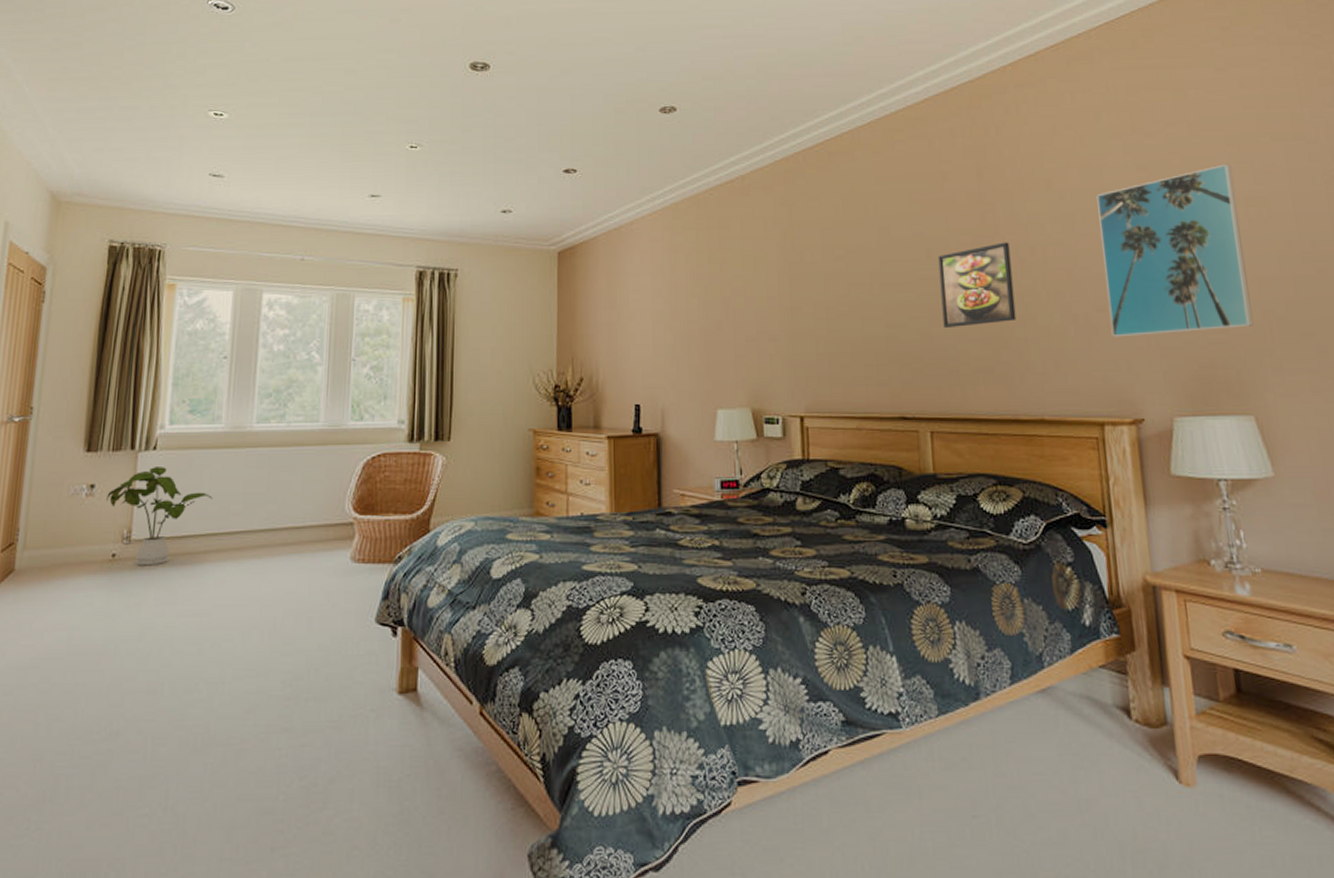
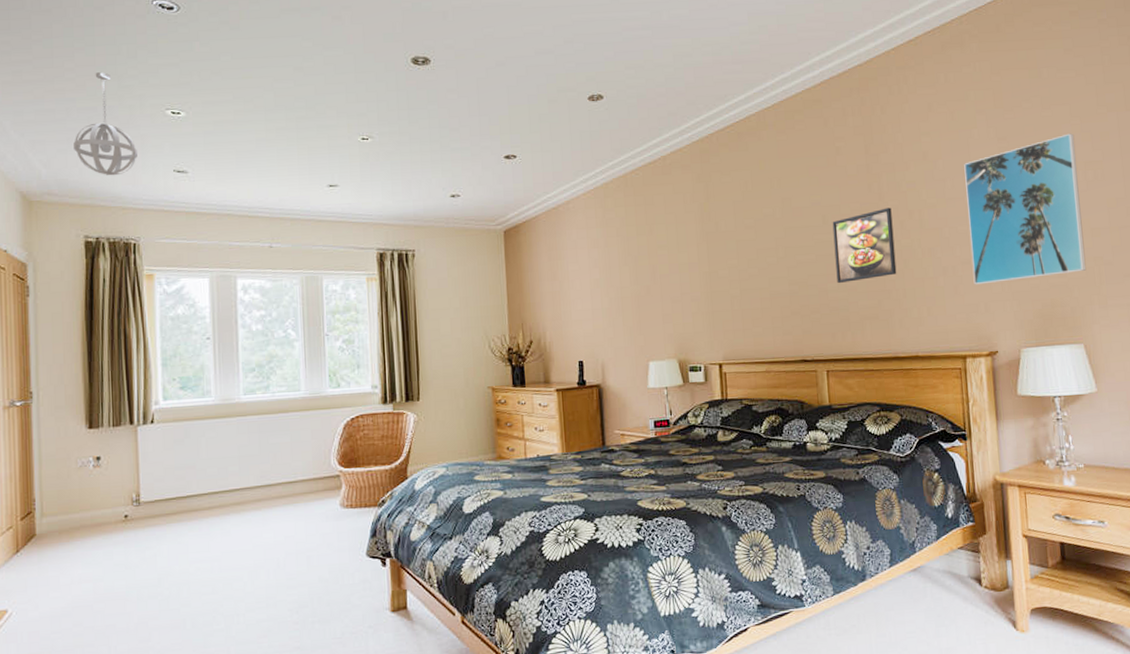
house plant: present [106,467,214,566] -> none [113,437,212,524]
pendant light: none [110,71,174,178] -> present [73,72,137,176]

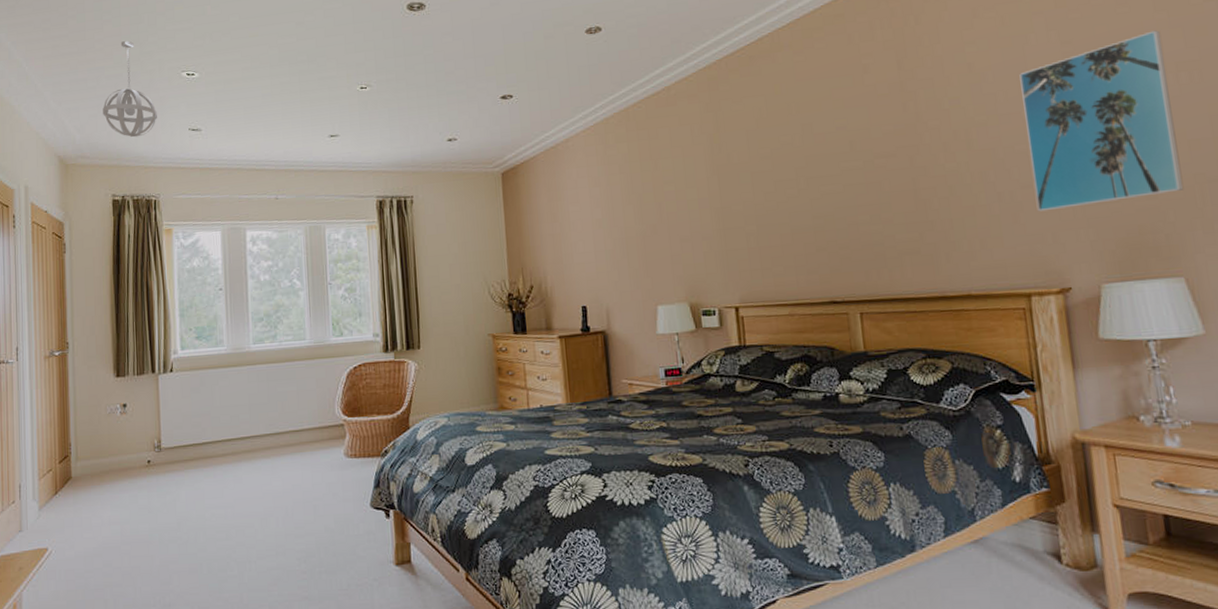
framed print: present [832,207,897,284] -> none [861,128,941,216]

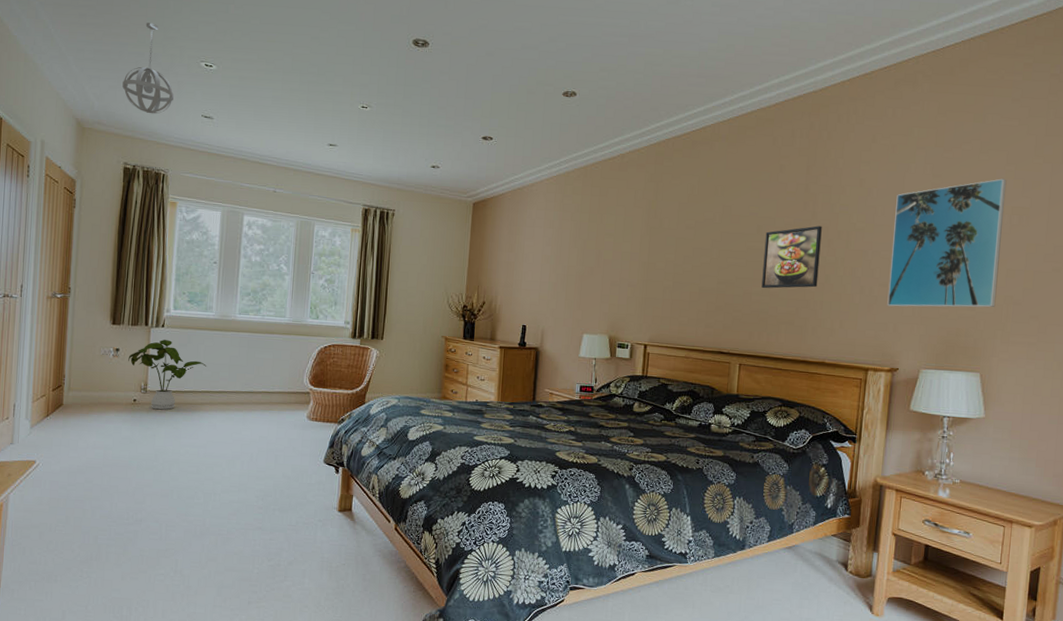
house plant: none [137,386,225,470] -> present [128,340,207,410]
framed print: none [861,128,941,216] -> present [761,226,822,289]

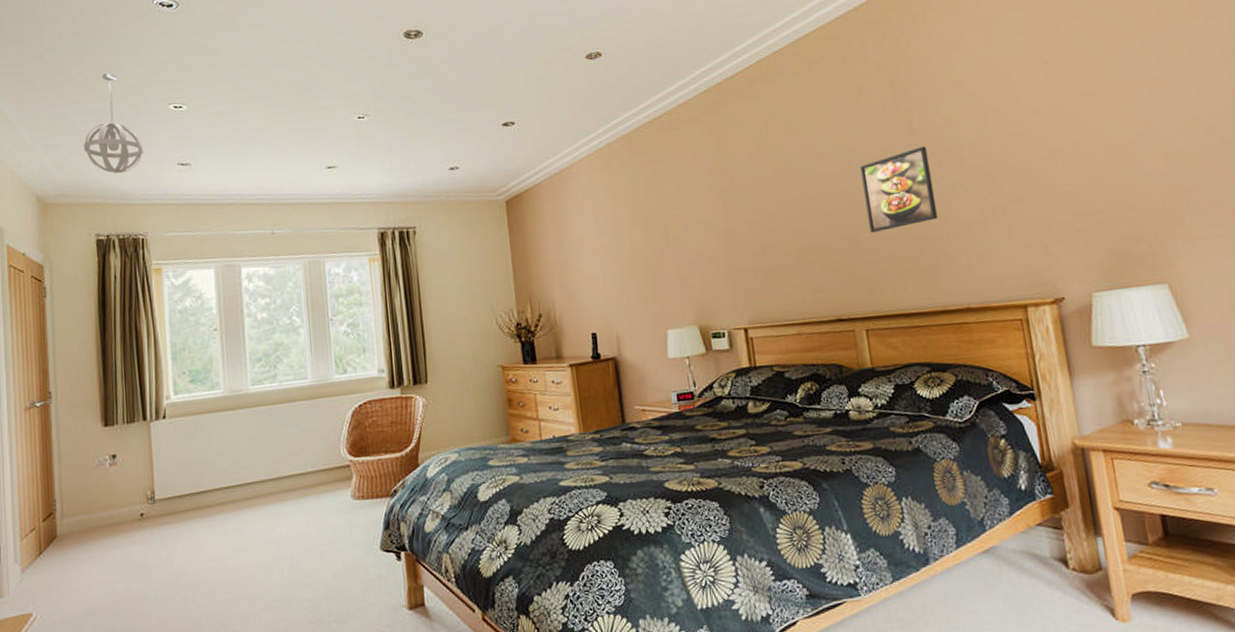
house plant: present [128,340,207,410] -> none [128,433,223,522]
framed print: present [887,178,1007,308] -> none [1006,48,1163,225]

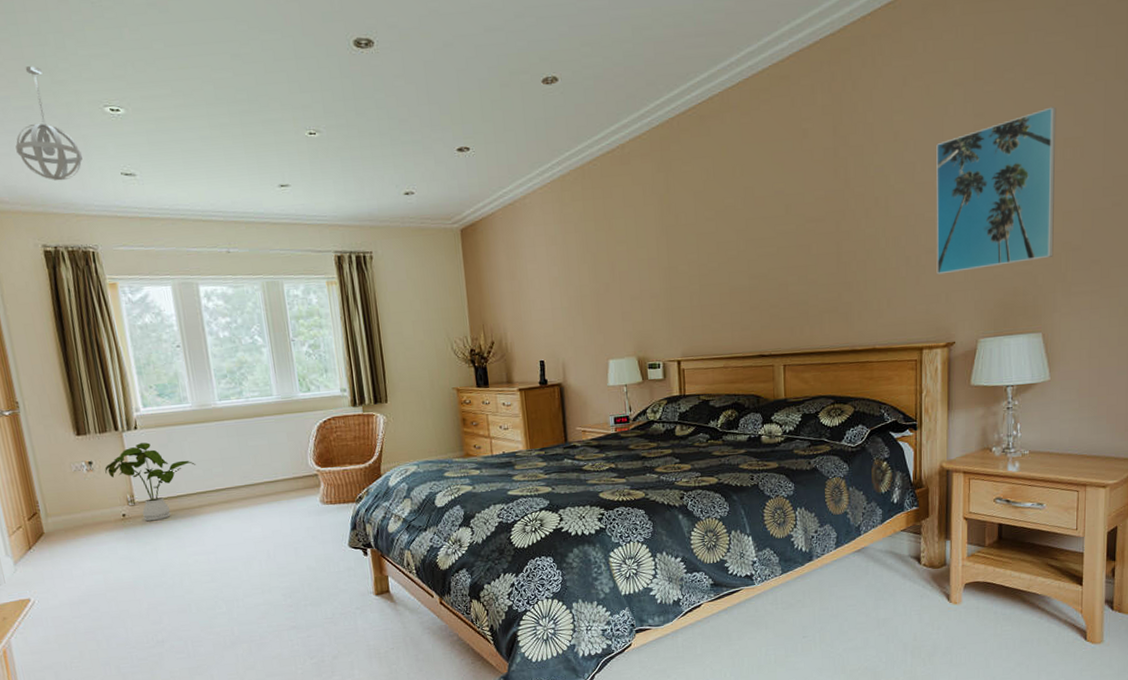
house plant: none [128,433,223,522] -> present [104,442,197,522]
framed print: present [860,146,938,234] -> none [795,194,859,277]
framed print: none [1006,48,1163,225] -> present [936,107,1057,275]

